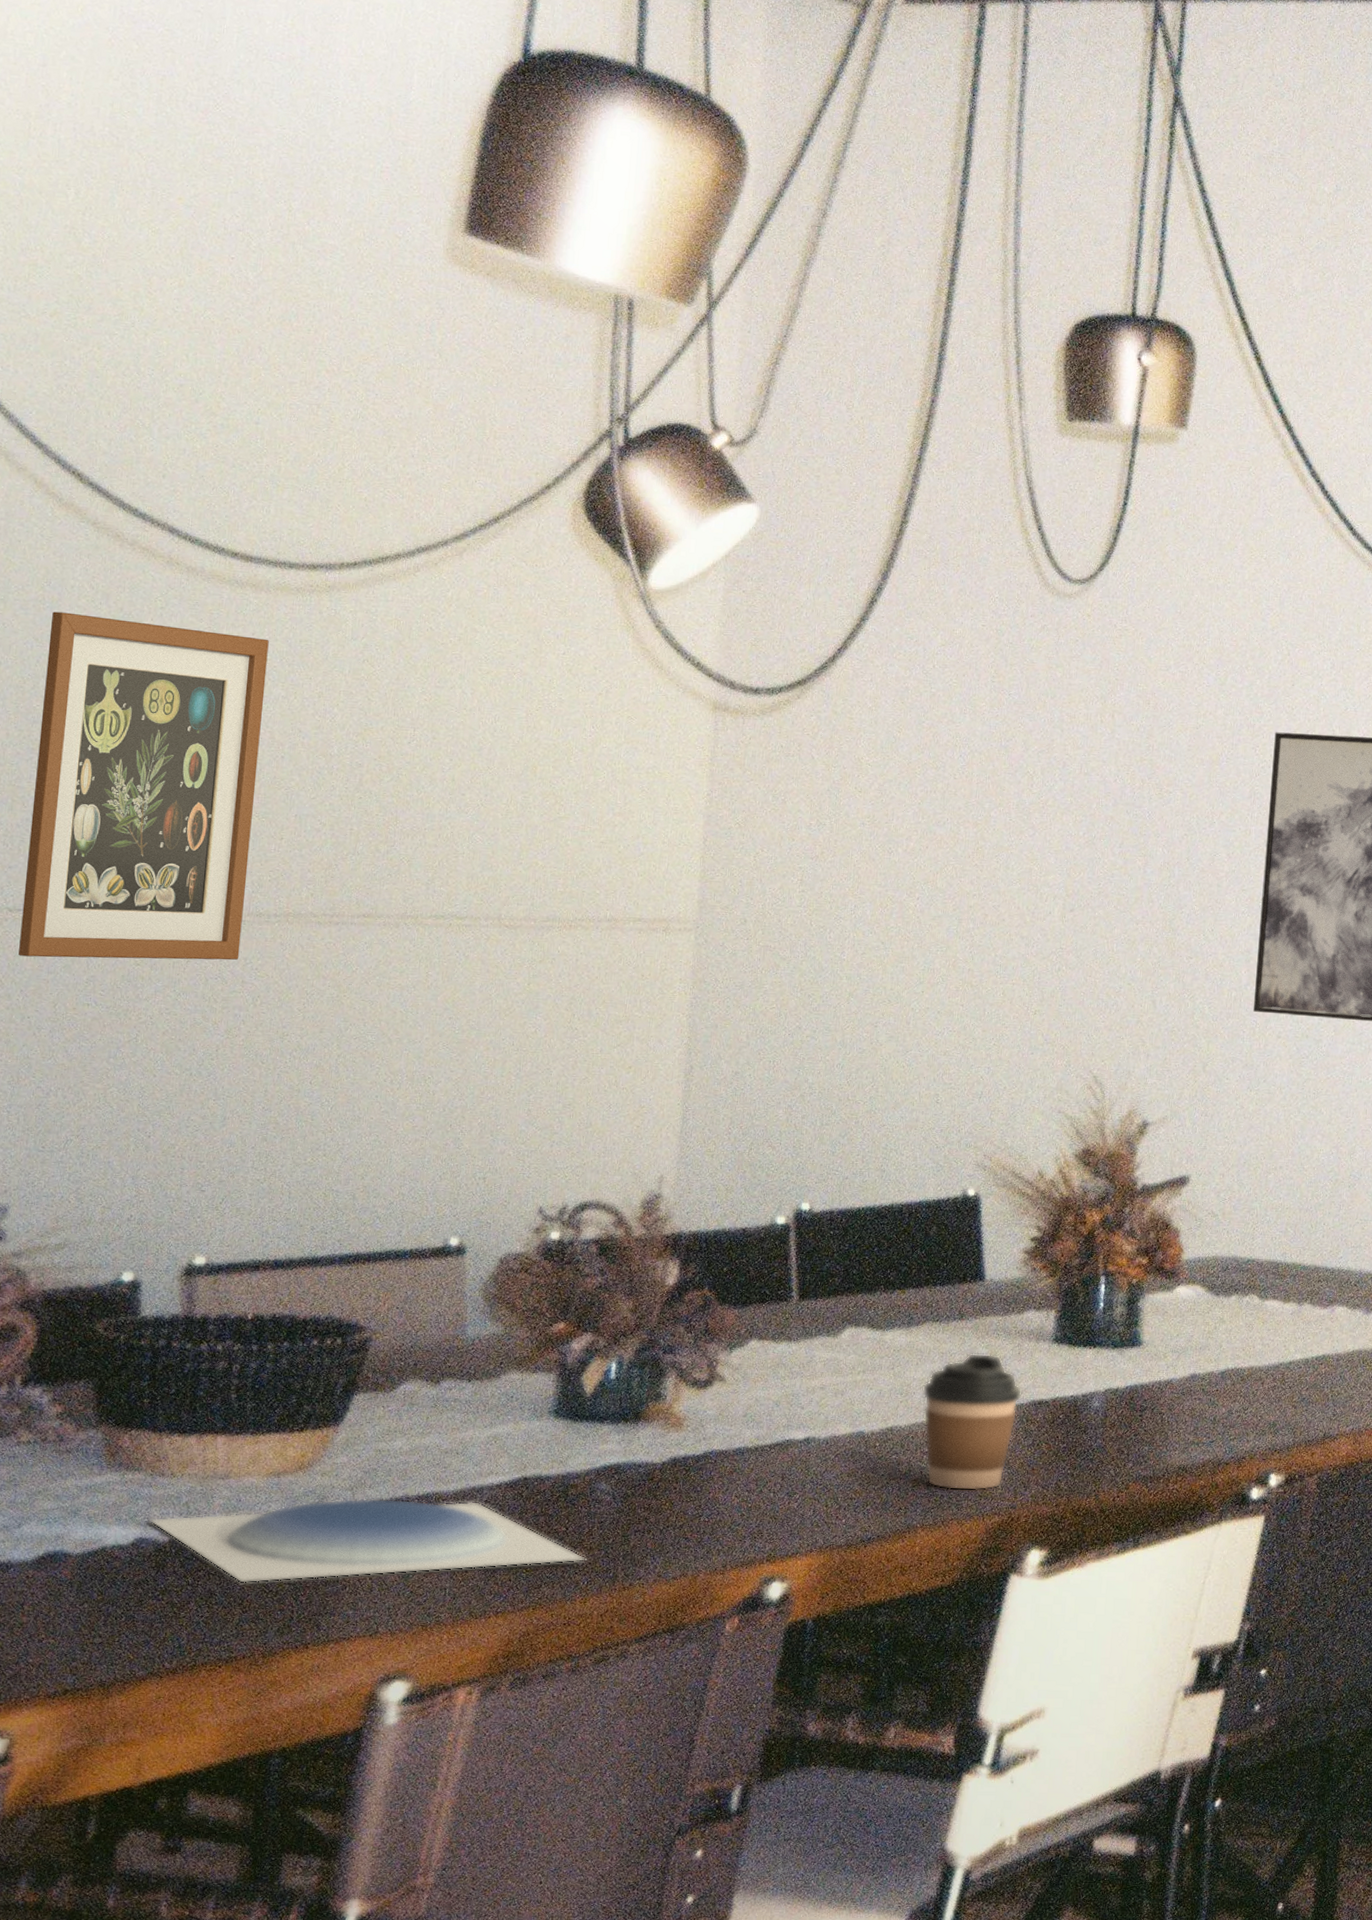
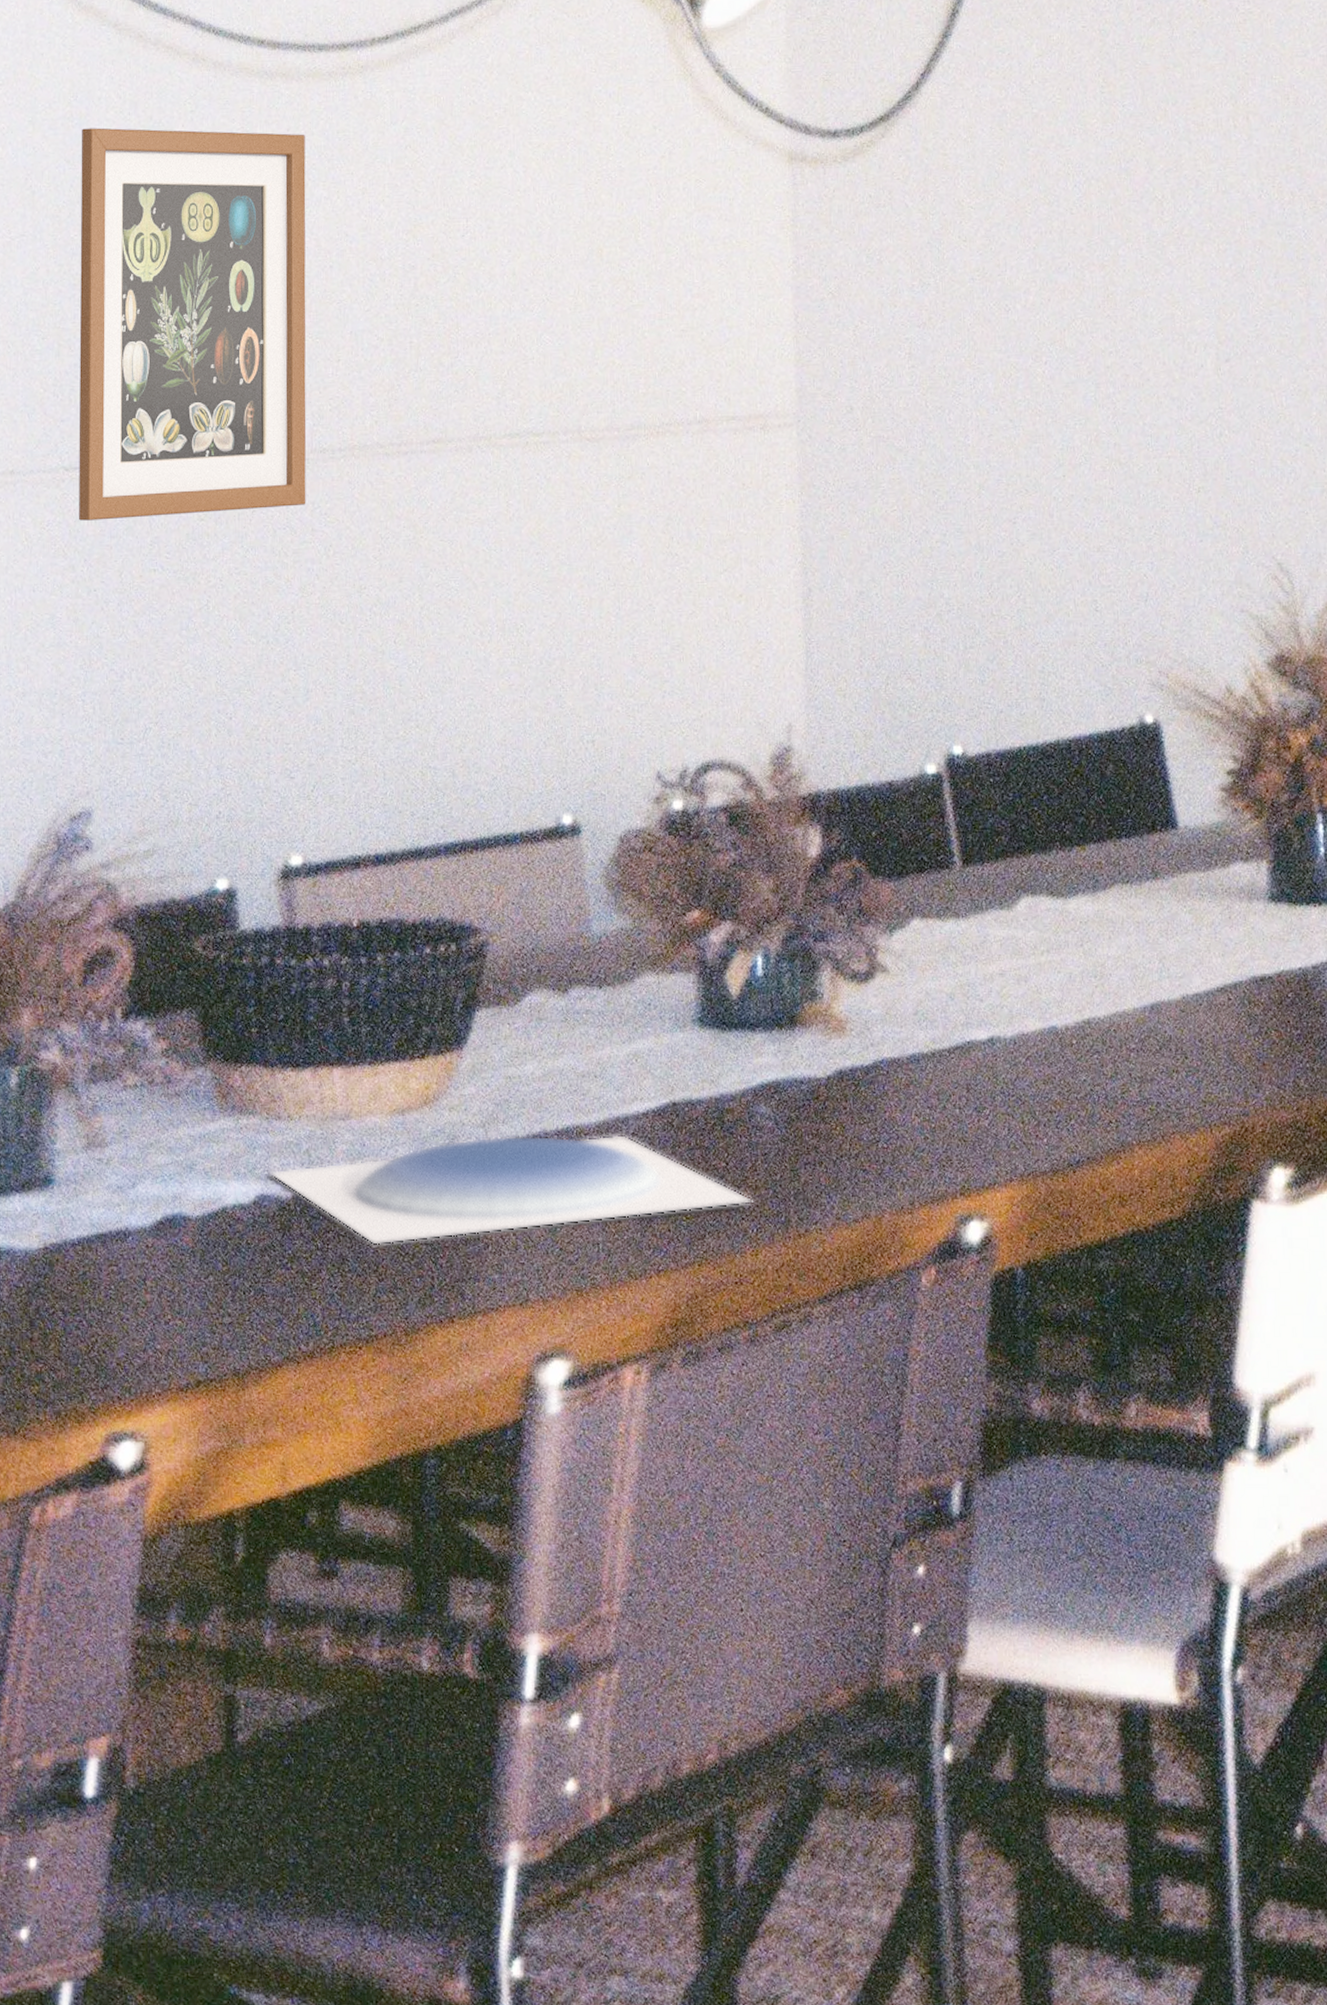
coffee cup: present [922,1353,1022,1491] -> none [1119,920,1239,1096]

